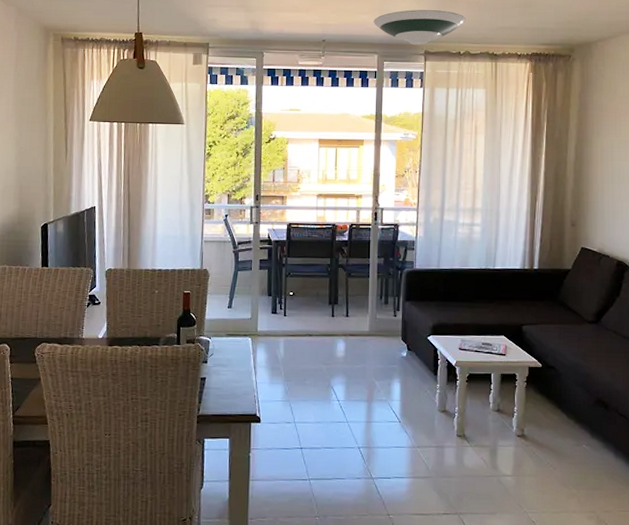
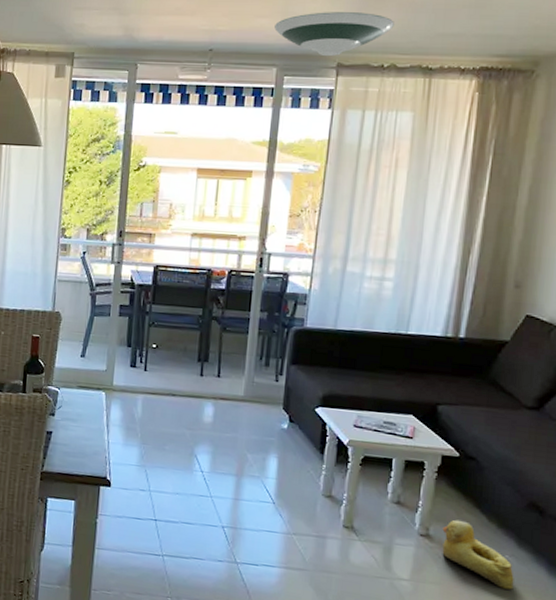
rubber duck: none [534,420,591,473] -> present [442,519,514,590]

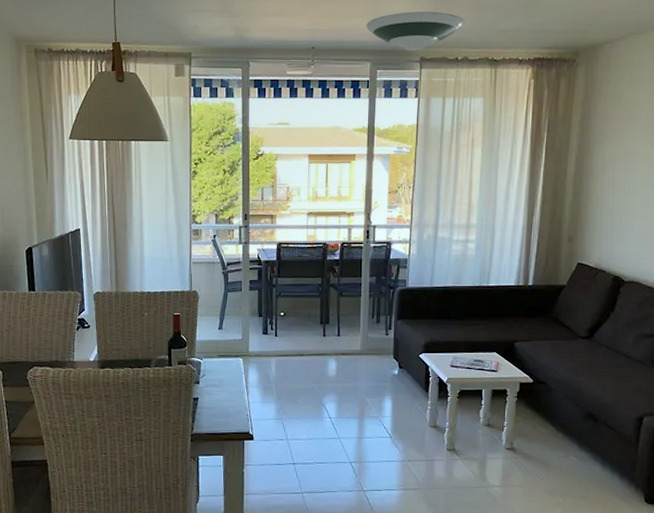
rubber duck: present [442,519,514,590] -> none [523,433,578,483]

